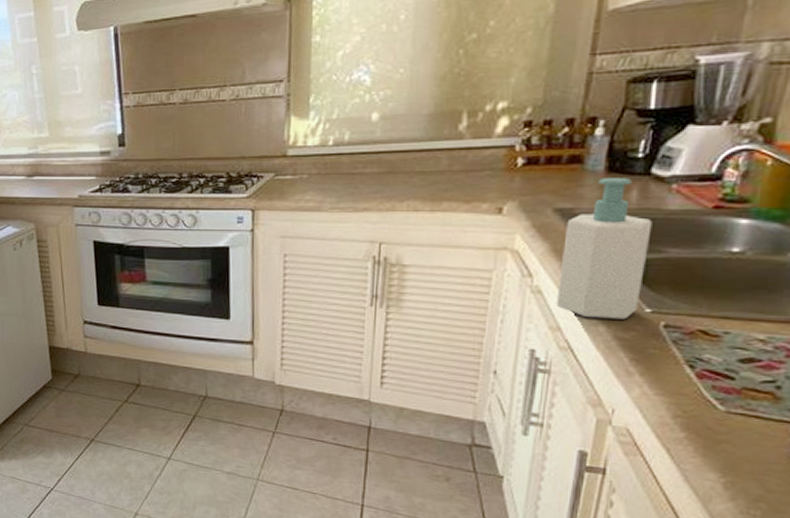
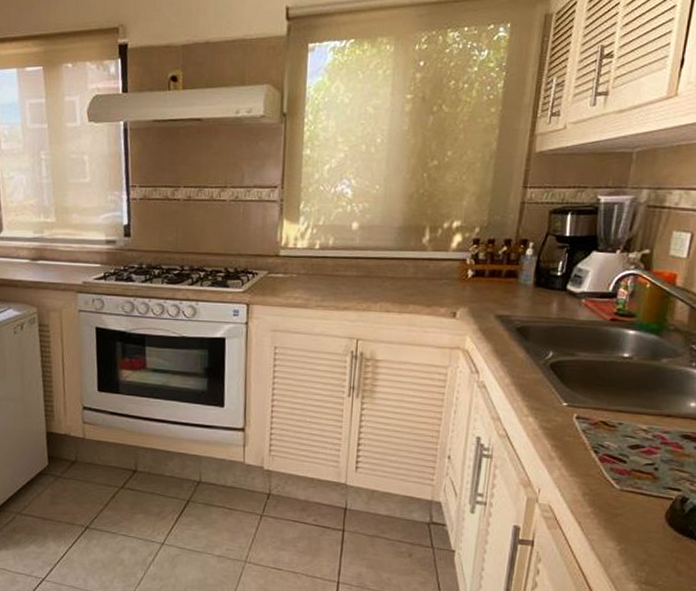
soap bottle: present [556,178,653,320] -> none [496,291,568,412]

